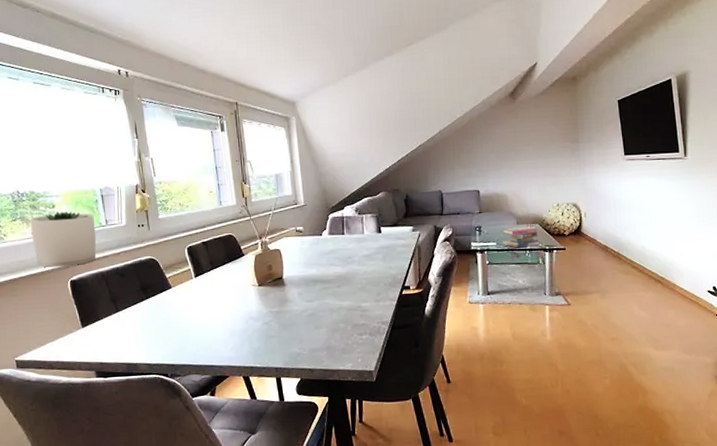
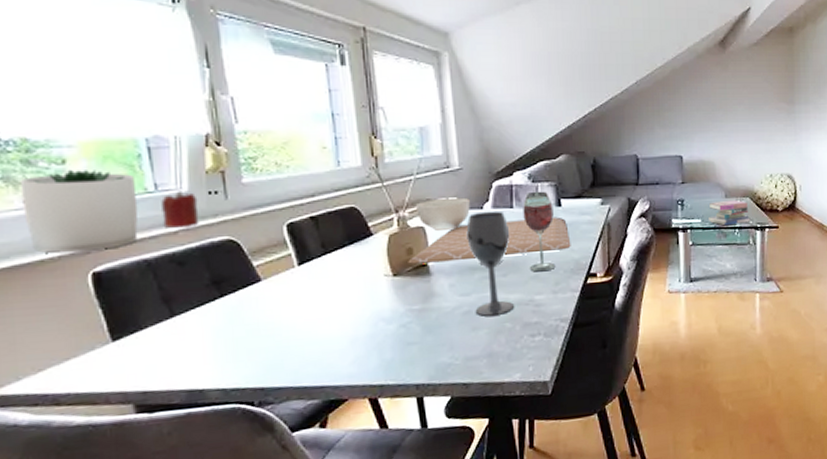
candle: none [110,225,133,251] -> present [161,191,200,229]
placemat: none [269,241,389,278] -> present [408,217,571,265]
bowl: none [273,227,313,252] -> present [415,197,470,231]
wine glass: none [310,237,346,318] -> present [466,211,514,316]
wineglass: none [352,221,378,285] -> present [523,191,556,272]

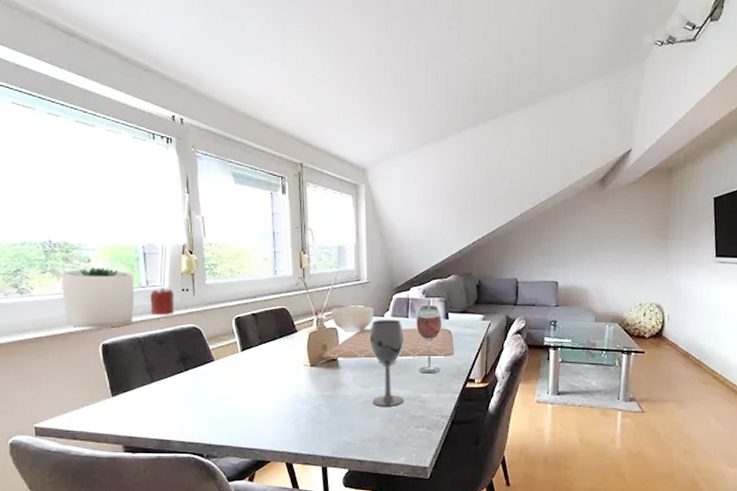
books: present [709,199,749,226] -> none [578,324,617,347]

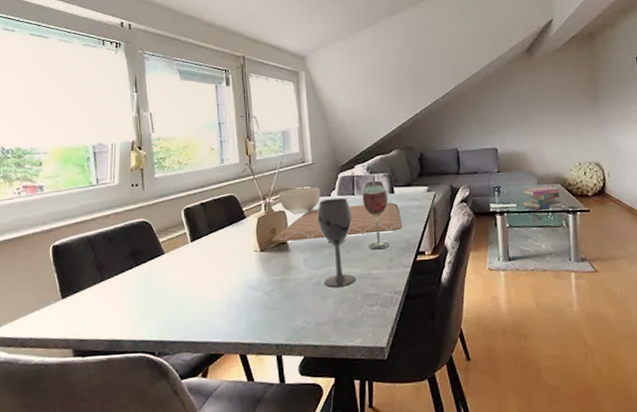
planter: present [61,266,135,329] -> none [13,169,85,232]
candle: present [150,287,175,316] -> none [100,184,124,213]
books: none [578,324,617,347] -> present [523,186,562,210]

